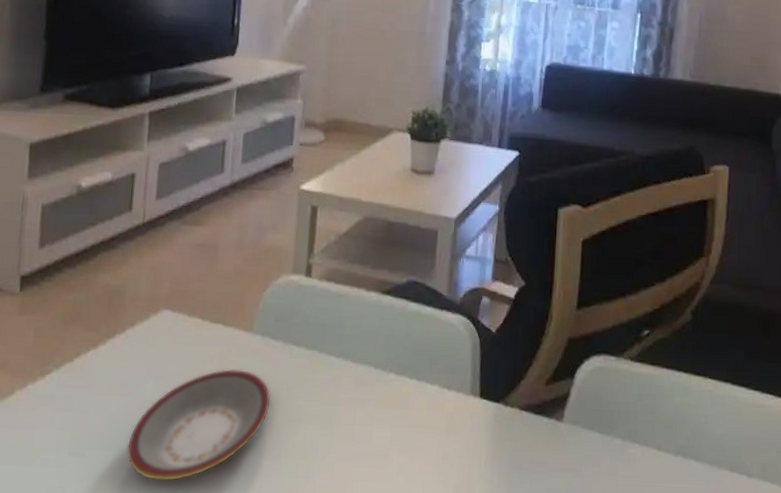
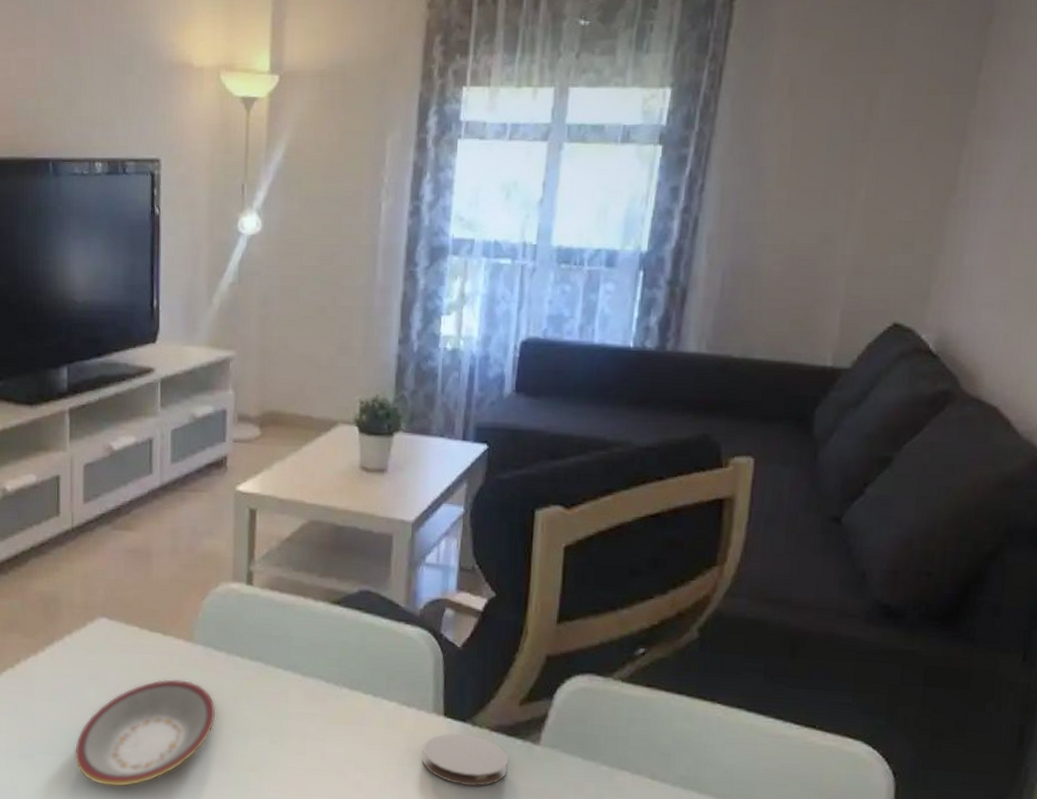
coaster: none [460,413,537,464] -> present [422,733,509,786]

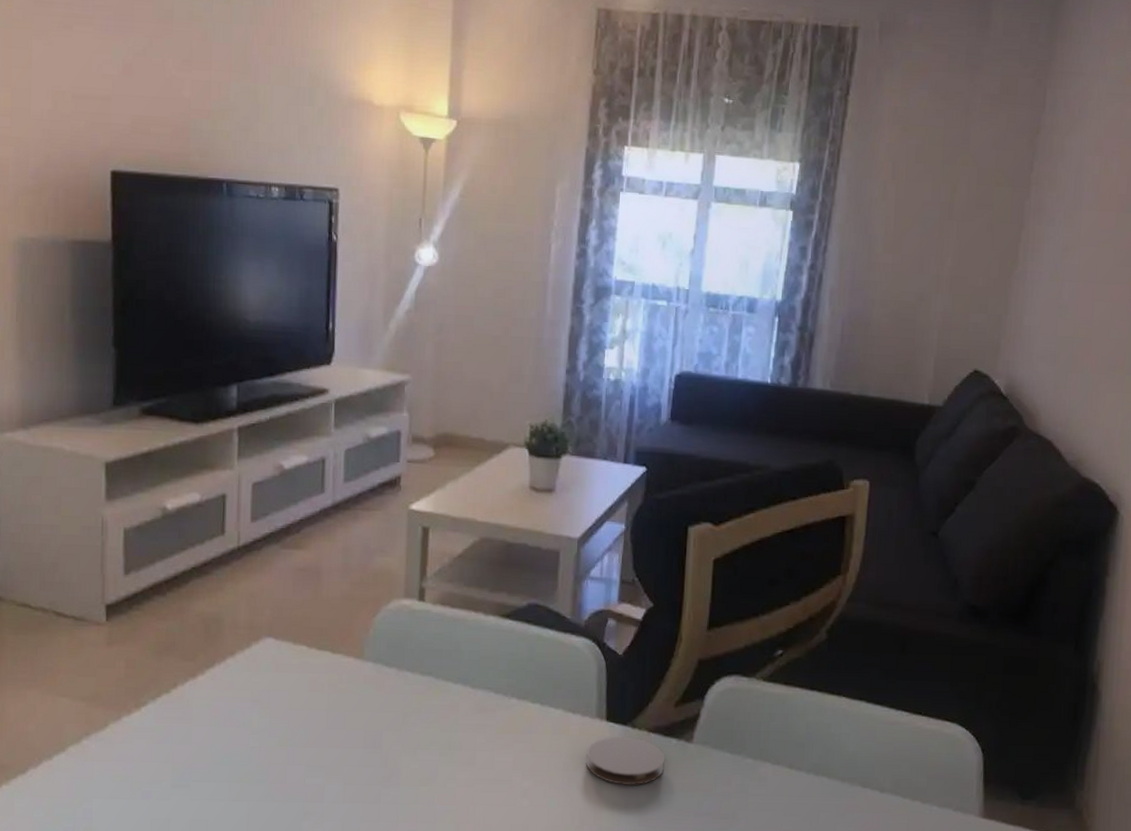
plate: present [75,679,216,787] -> none [235,697,386,810]

